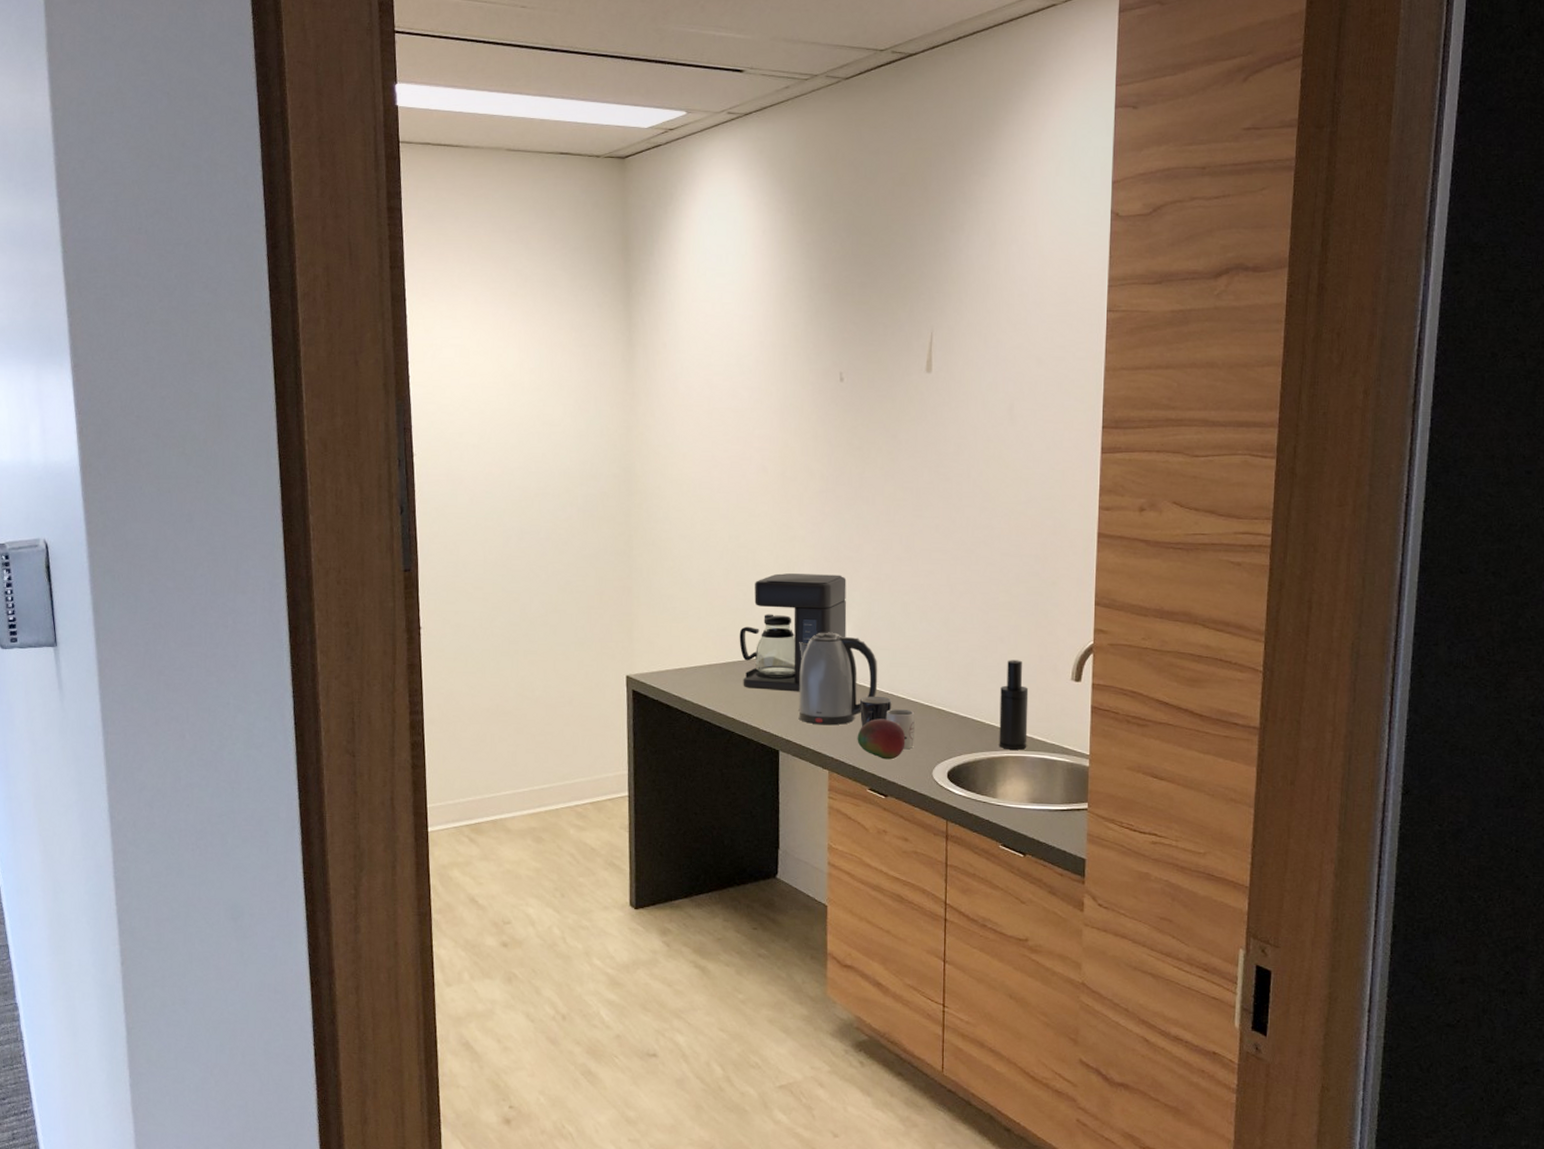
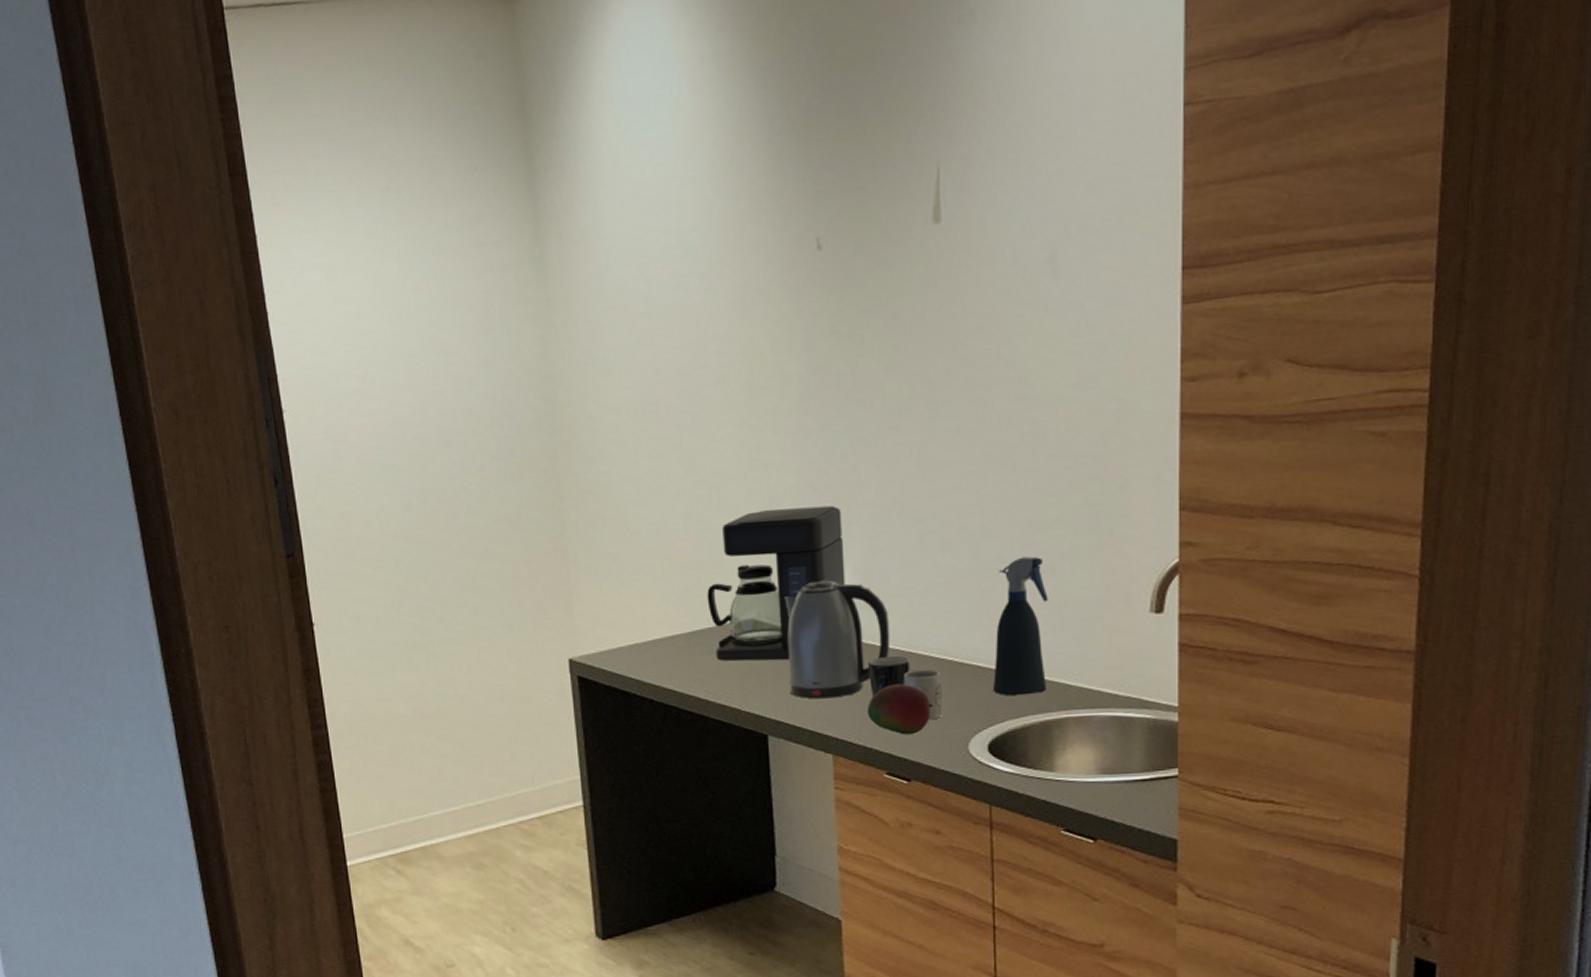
spray bottle: none [954,629,997,736] -> present [993,556,1048,696]
soap dispenser: present [999,660,1029,750] -> none [1054,592,1093,709]

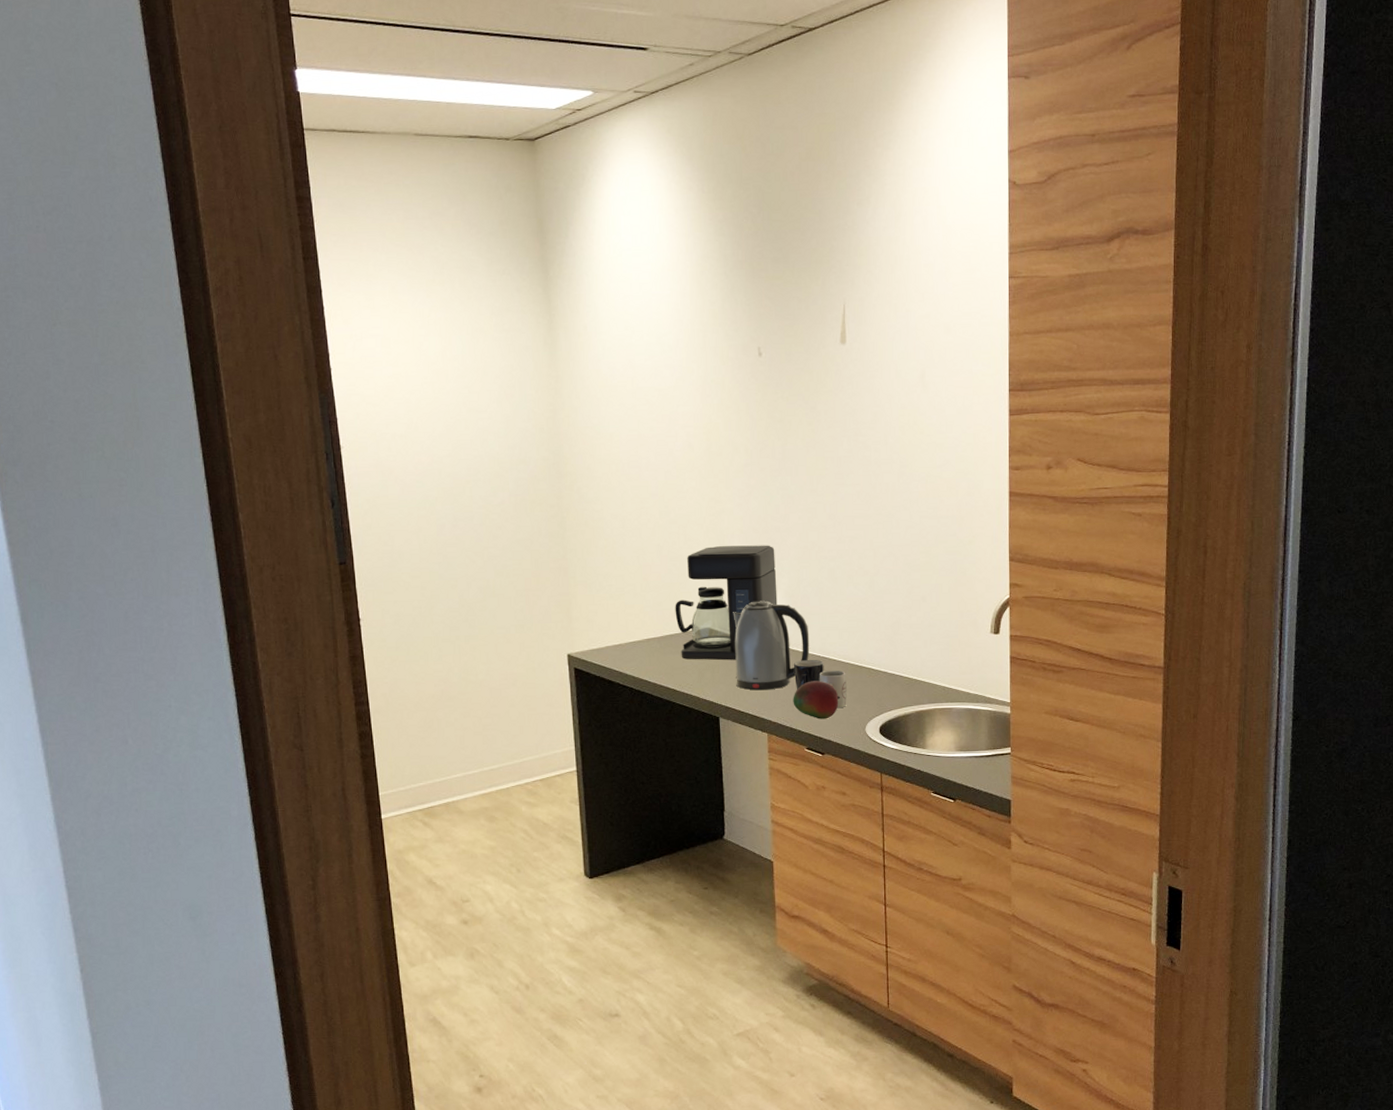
spray bottle: present [993,556,1048,696] -> none [883,589,921,692]

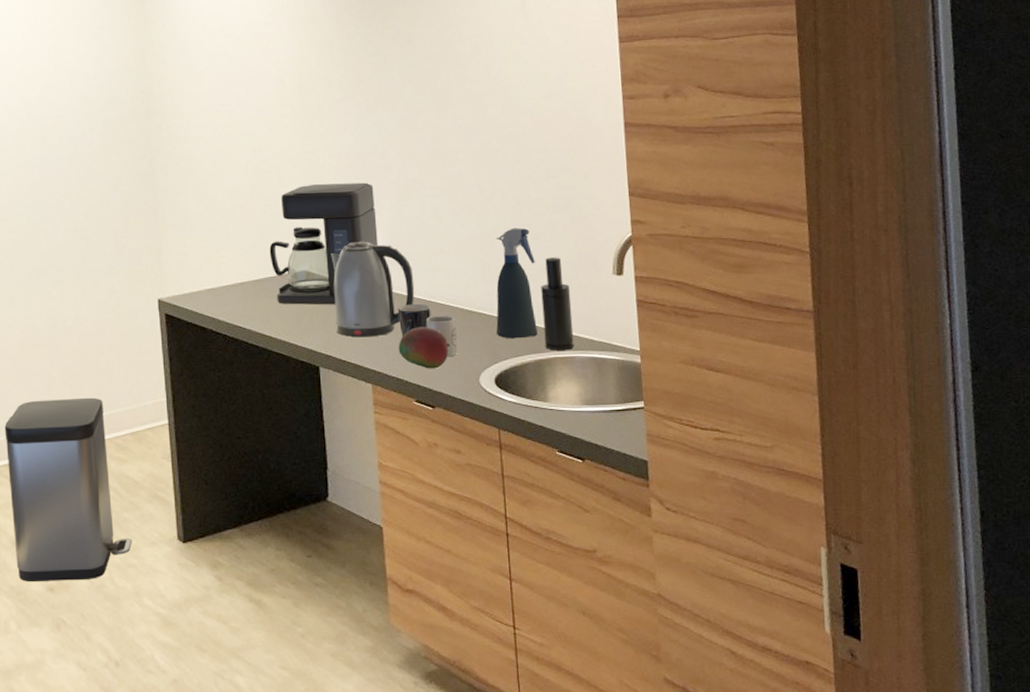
pedal bin: none [419,746,542,916] -> present [4,397,133,581]
spray bottle: none [883,589,921,692] -> present [495,227,538,339]
soap dispenser: none [925,617,952,702] -> present [541,257,575,350]

